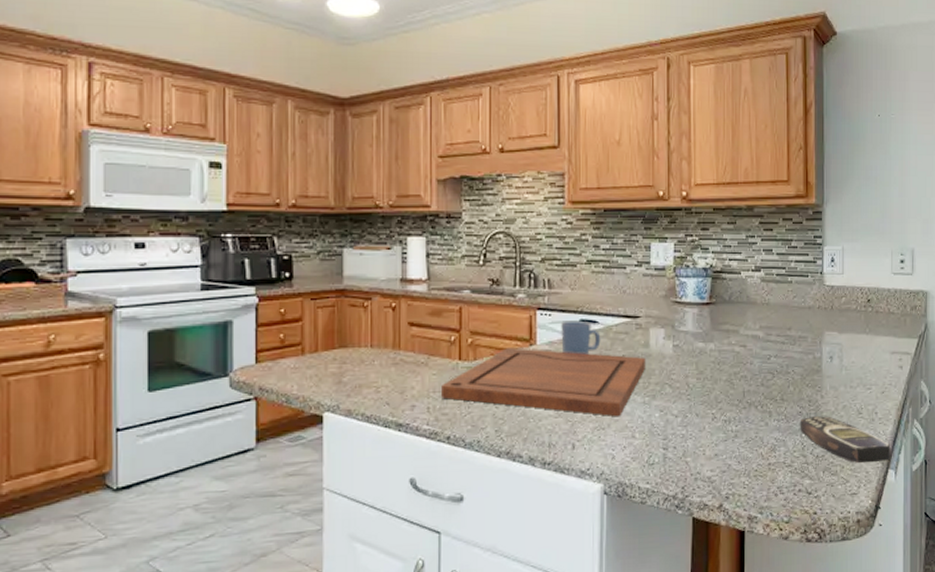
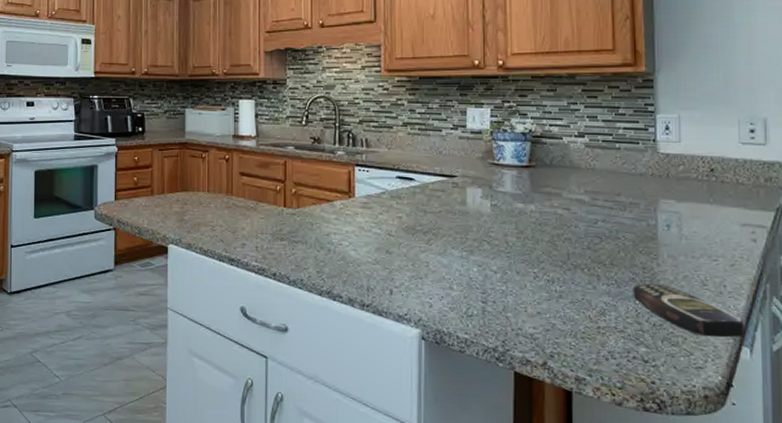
cutting board: present [440,348,646,416] -> none [267,199,464,267]
mug: present [561,320,601,355] -> none [378,177,417,209]

